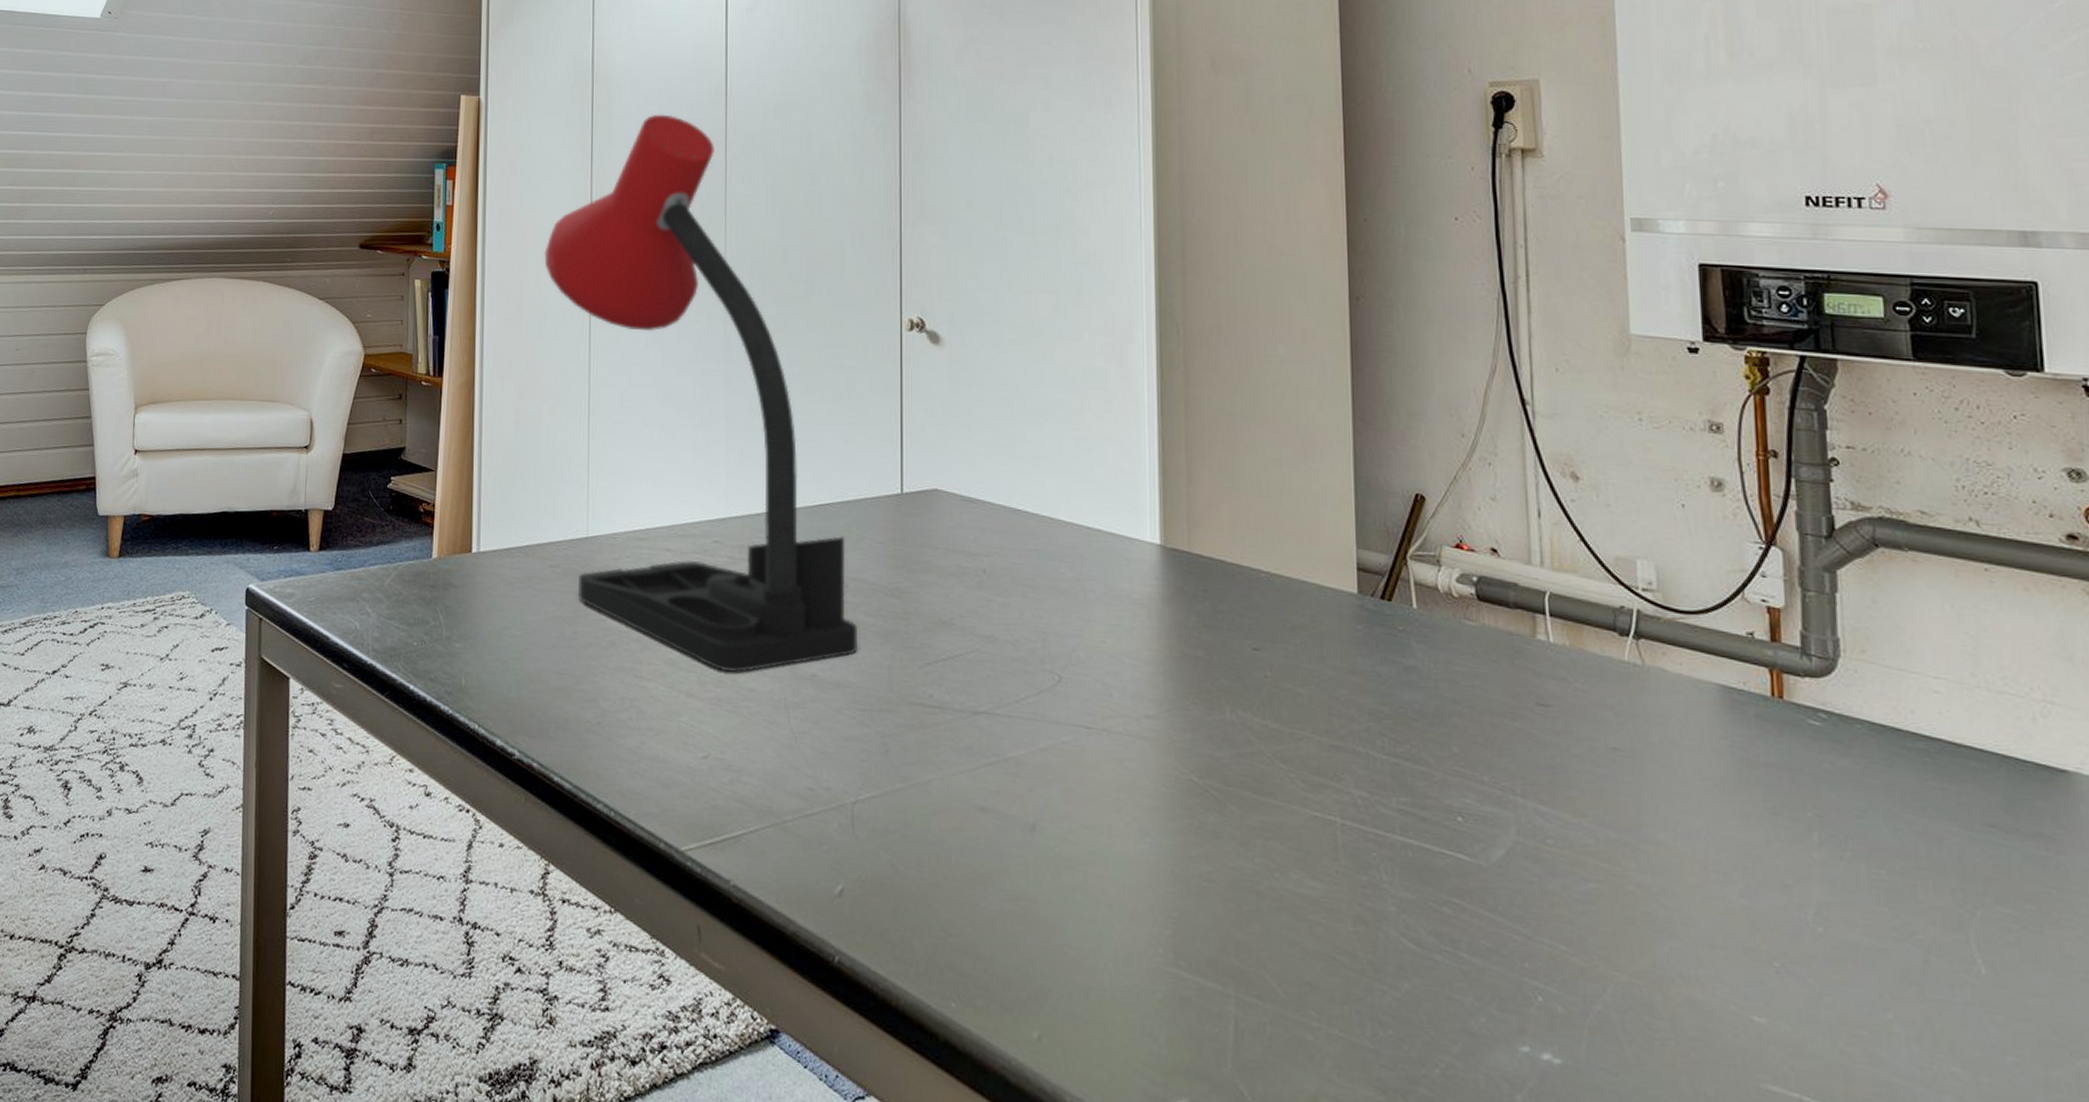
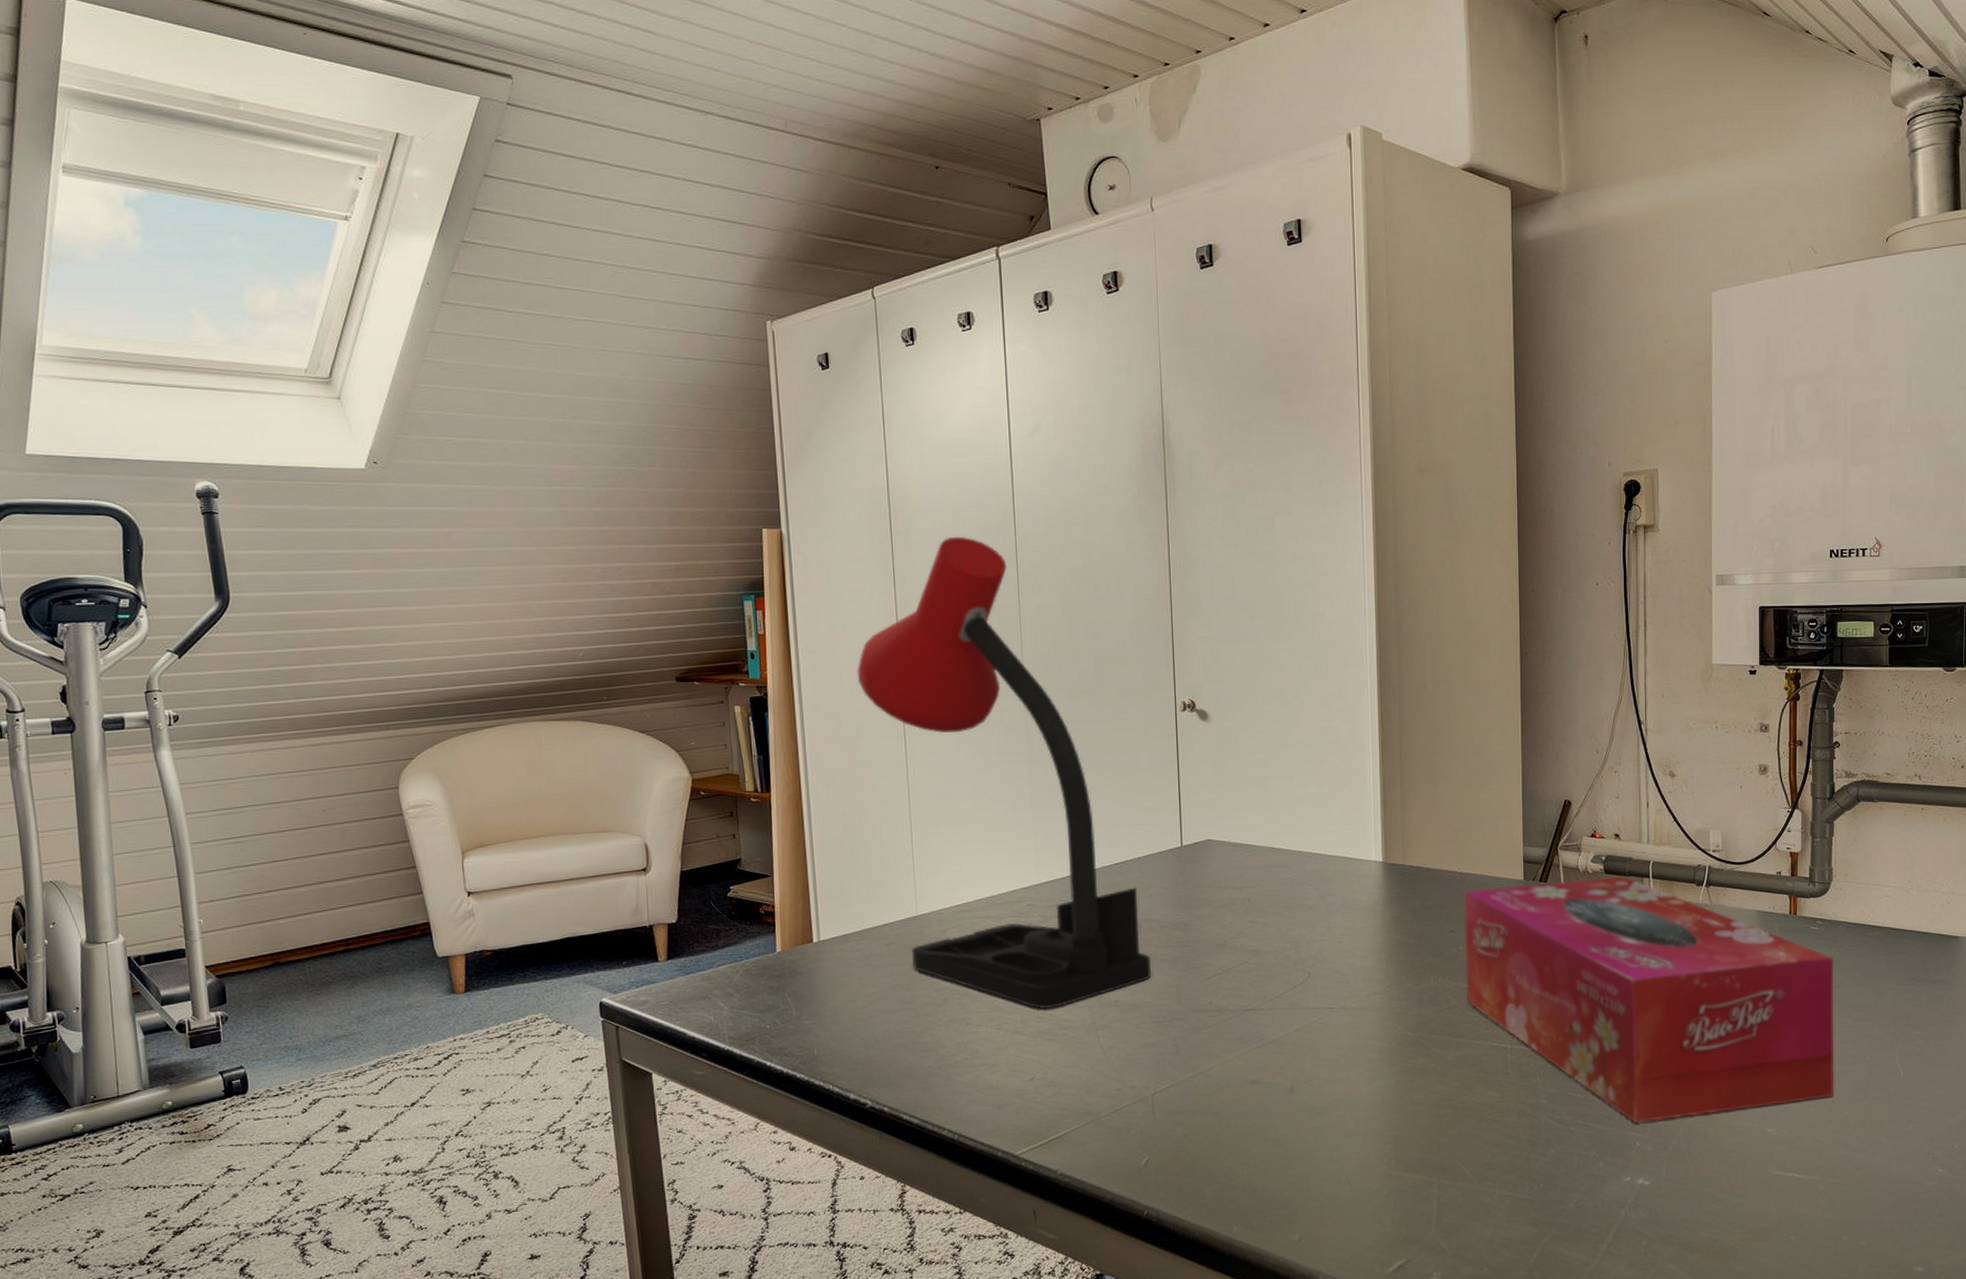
tissue box: none [1271,597,1865,986] -> present [1463,876,1834,1124]

